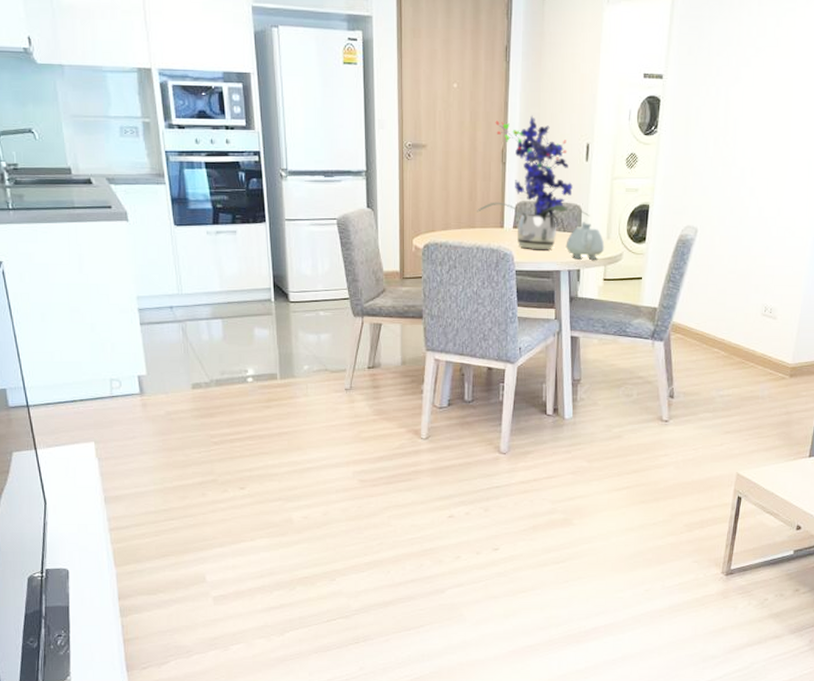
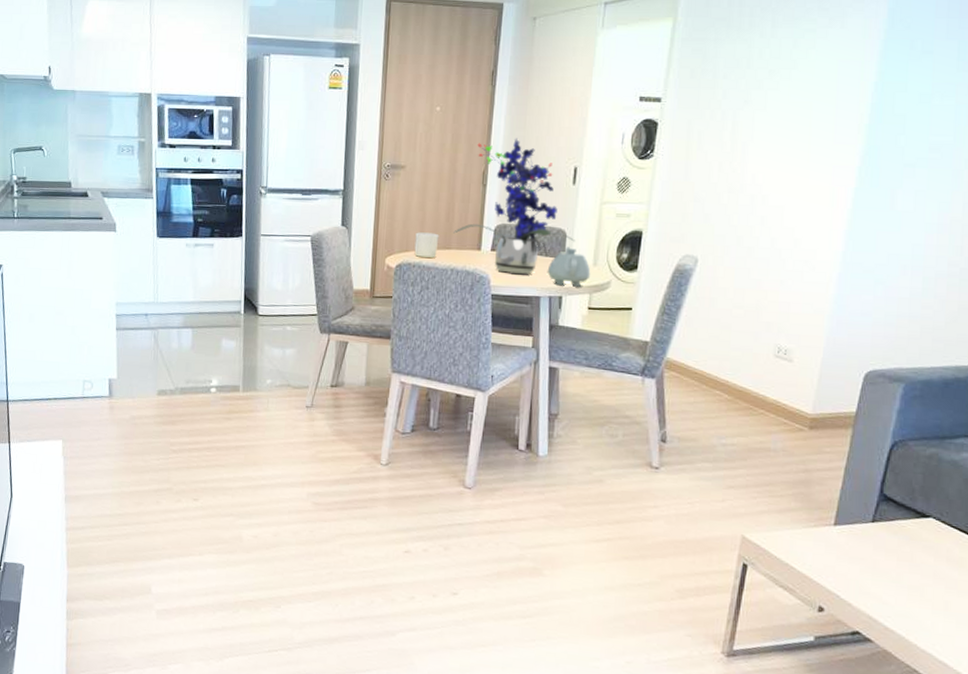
mug: none [440,212,464,238] -> present [414,232,439,259]

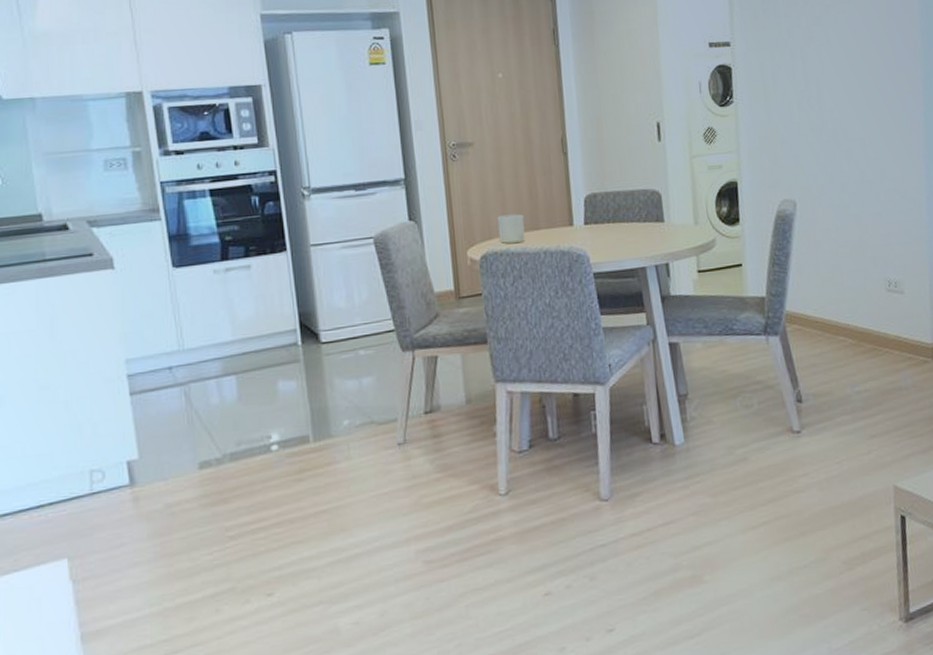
flower arrangement: present [453,138,576,274] -> none [540,98,672,247]
teapot: present [547,247,591,287] -> none [648,208,694,252]

